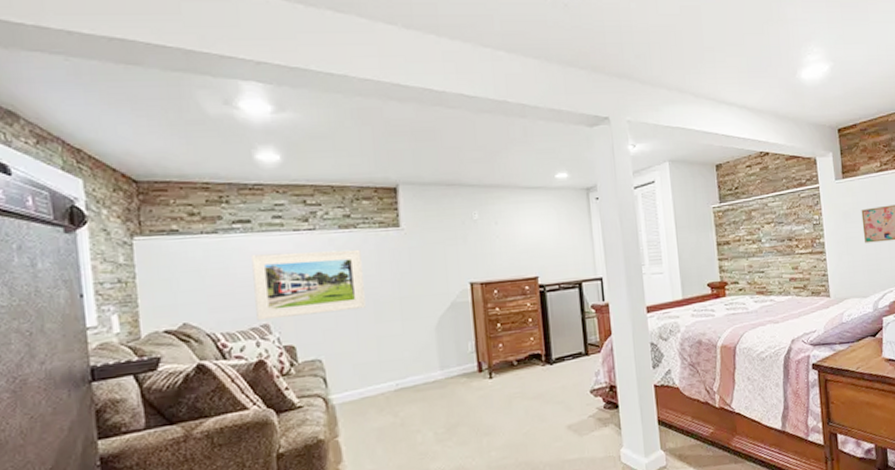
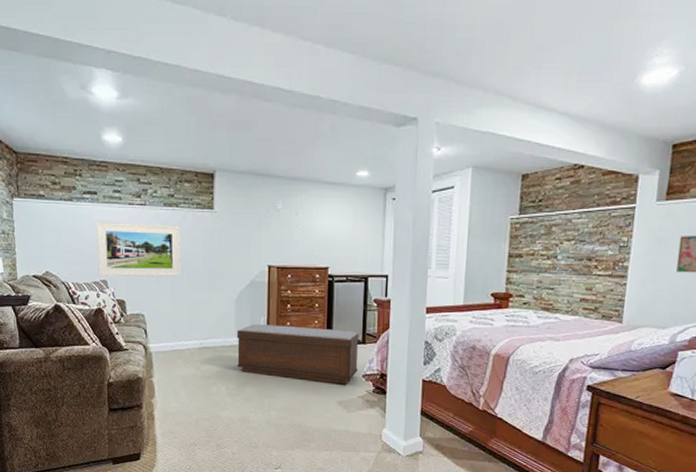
bench: none [440,343,585,411] -> present [236,324,359,385]

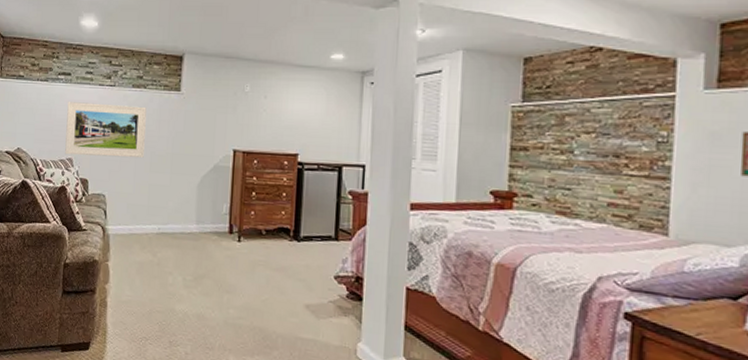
bench: present [236,324,359,385] -> none [196,211,332,286]

